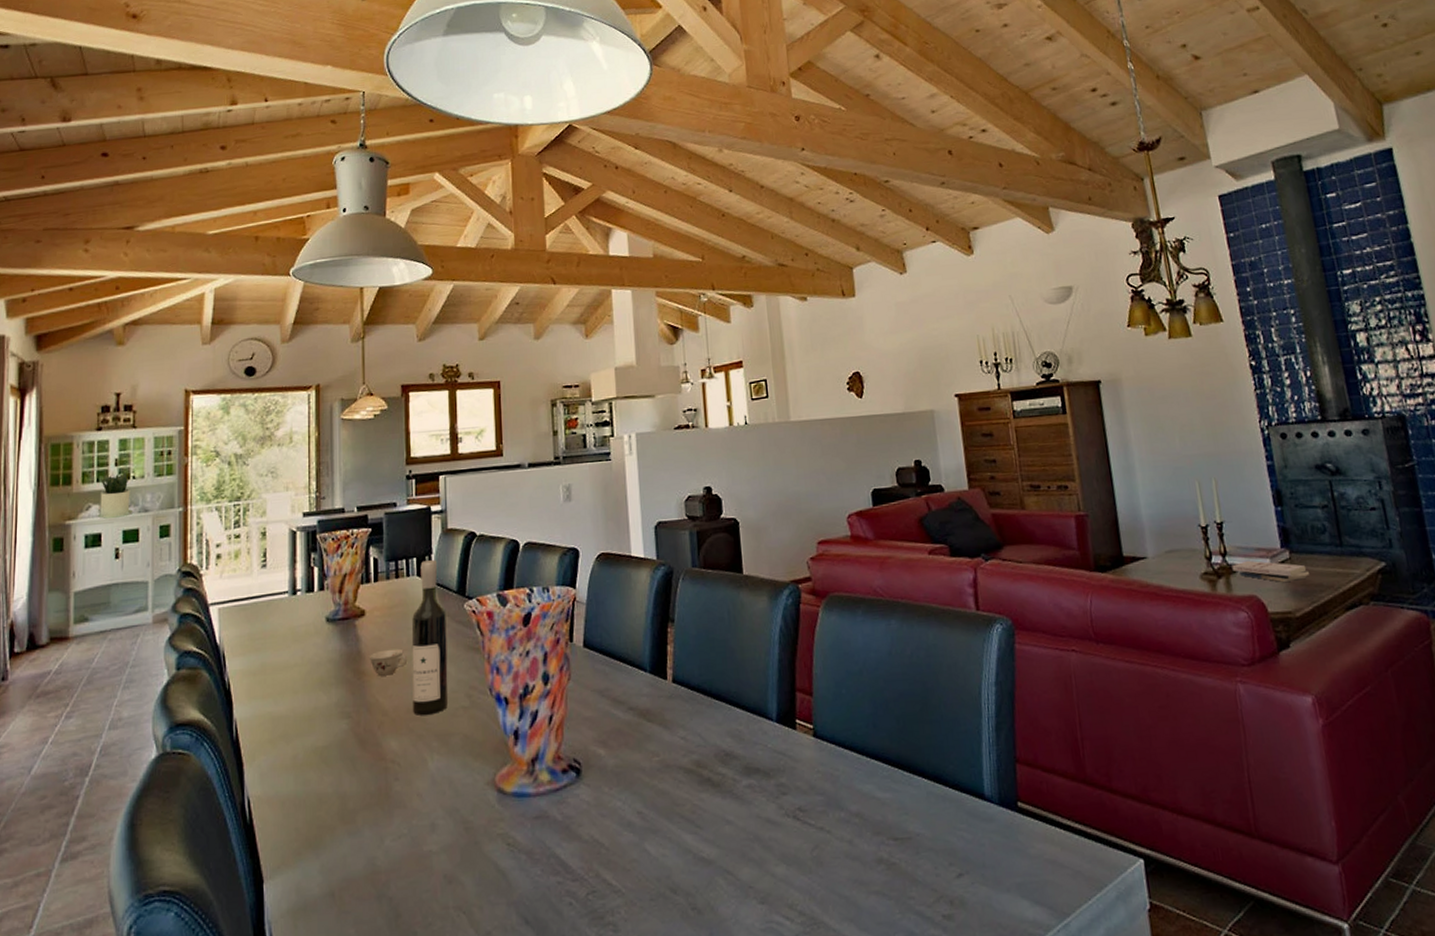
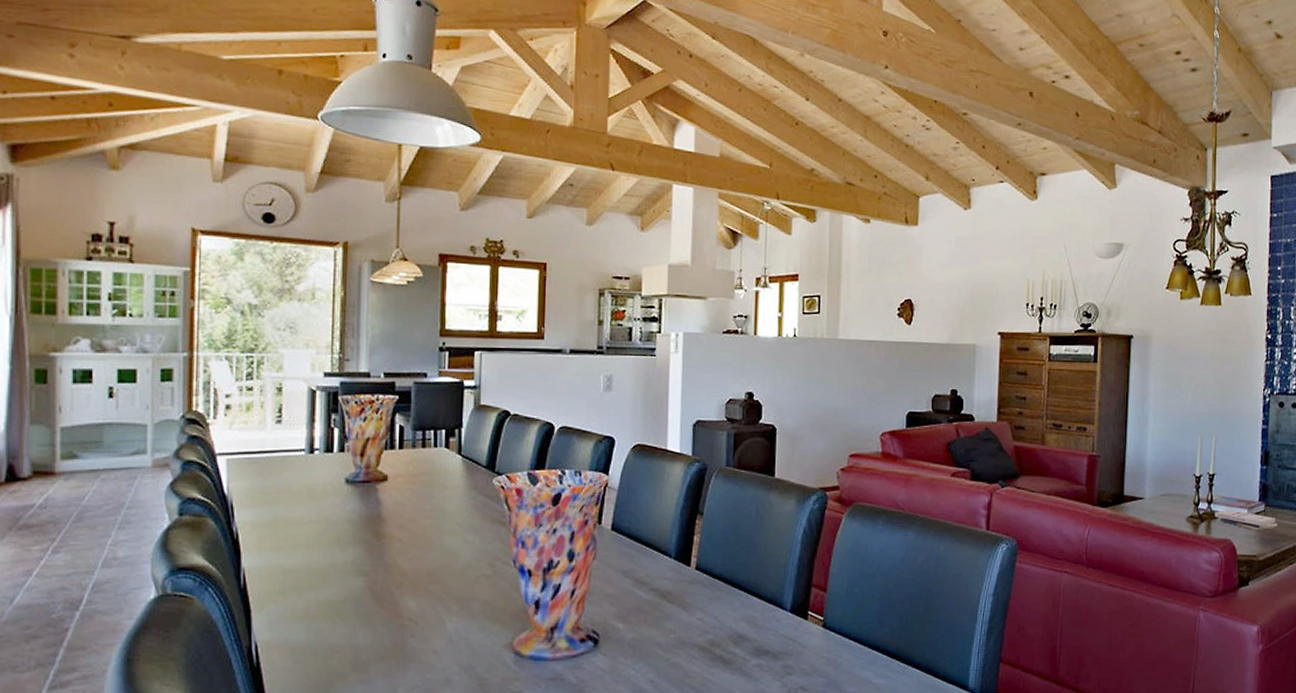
planter: present [97,471,132,519] -> none [87,307,129,356]
teacup: present [368,648,408,676] -> none [389,515,431,540]
bottle: present [411,560,449,715] -> none [432,434,475,579]

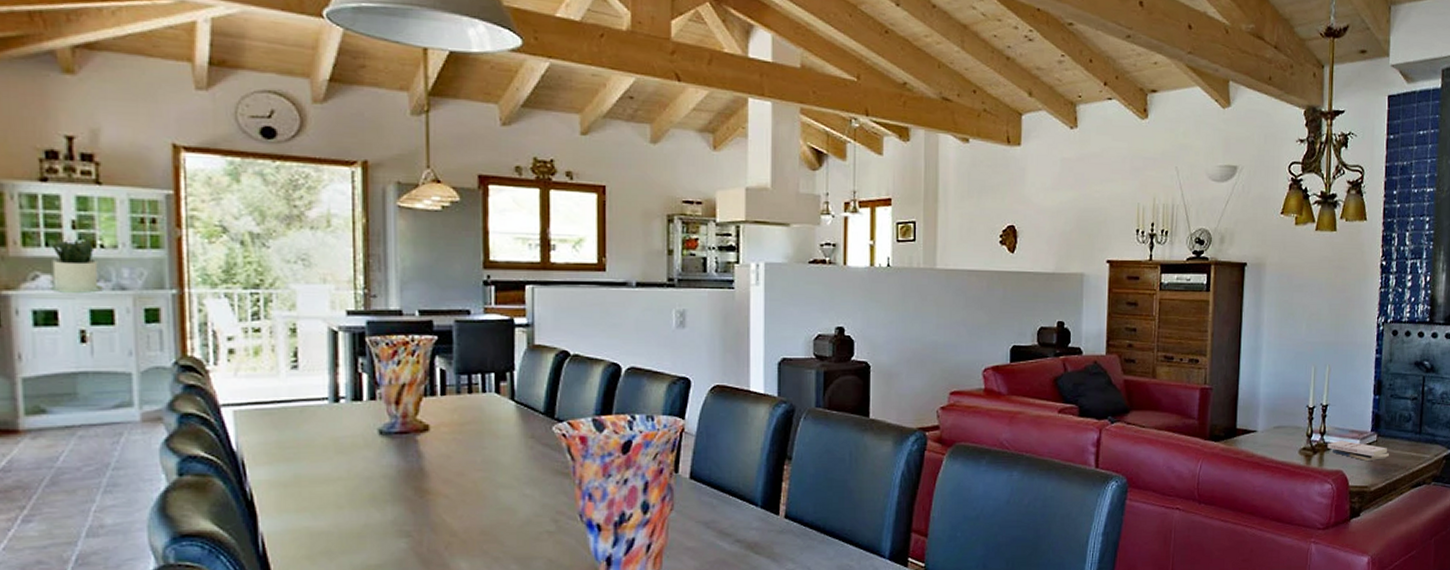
planter: none [87,307,129,356] -> present [49,237,103,295]

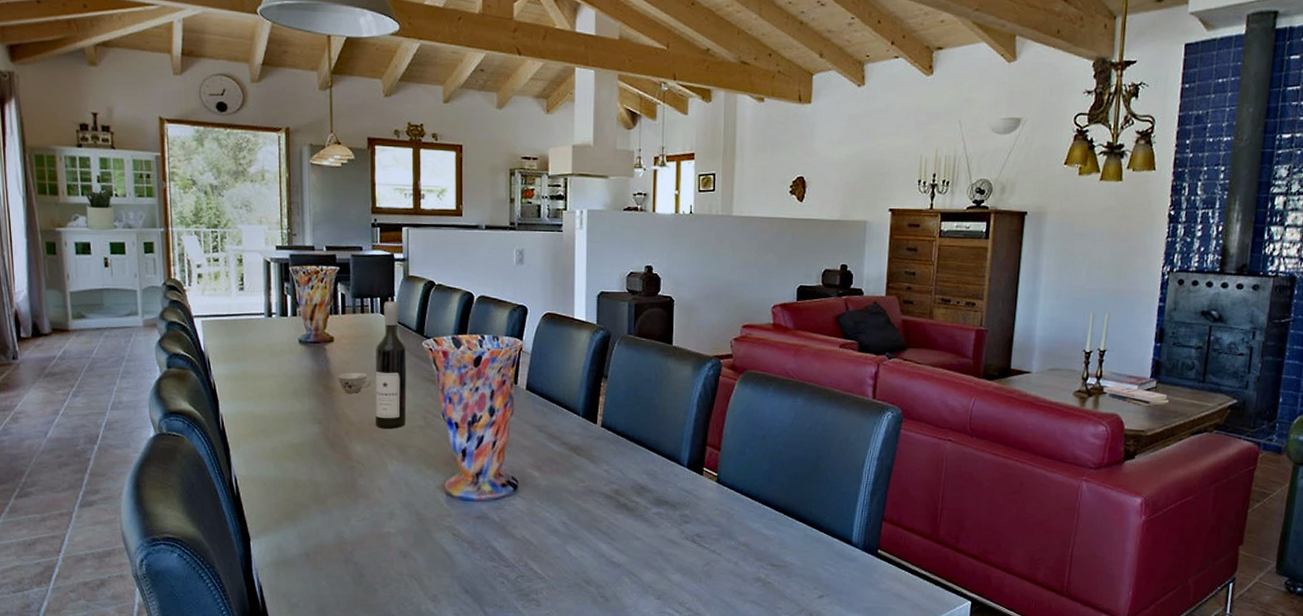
teacup: none [433,468,482,496] -> present [337,372,372,393]
bottle: none [486,377,532,538] -> present [374,301,407,429]

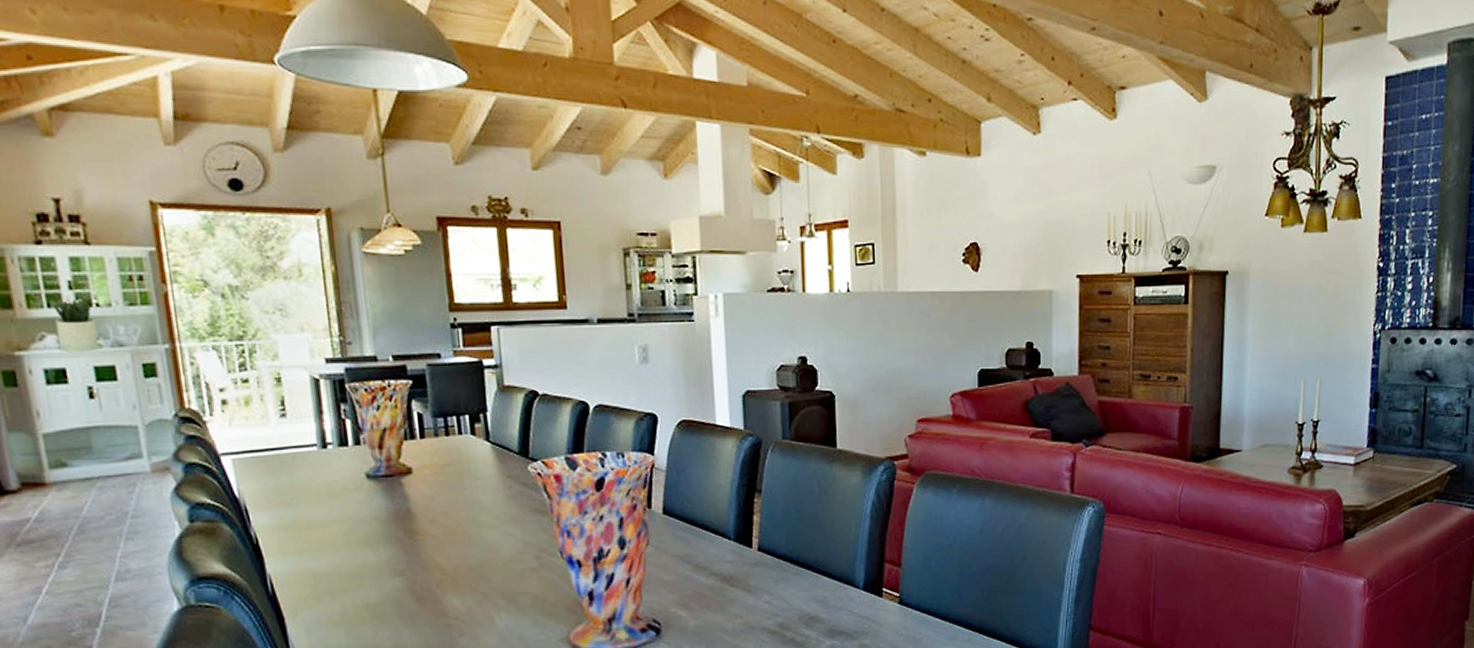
teacup: present [337,372,372,393] -> none [420,508,466,536]
bottle: present [374,301,407,429] -> none [468,418,515,575]
books: present [1103,384,1169,406] -> none [1318,457,1387,478]

